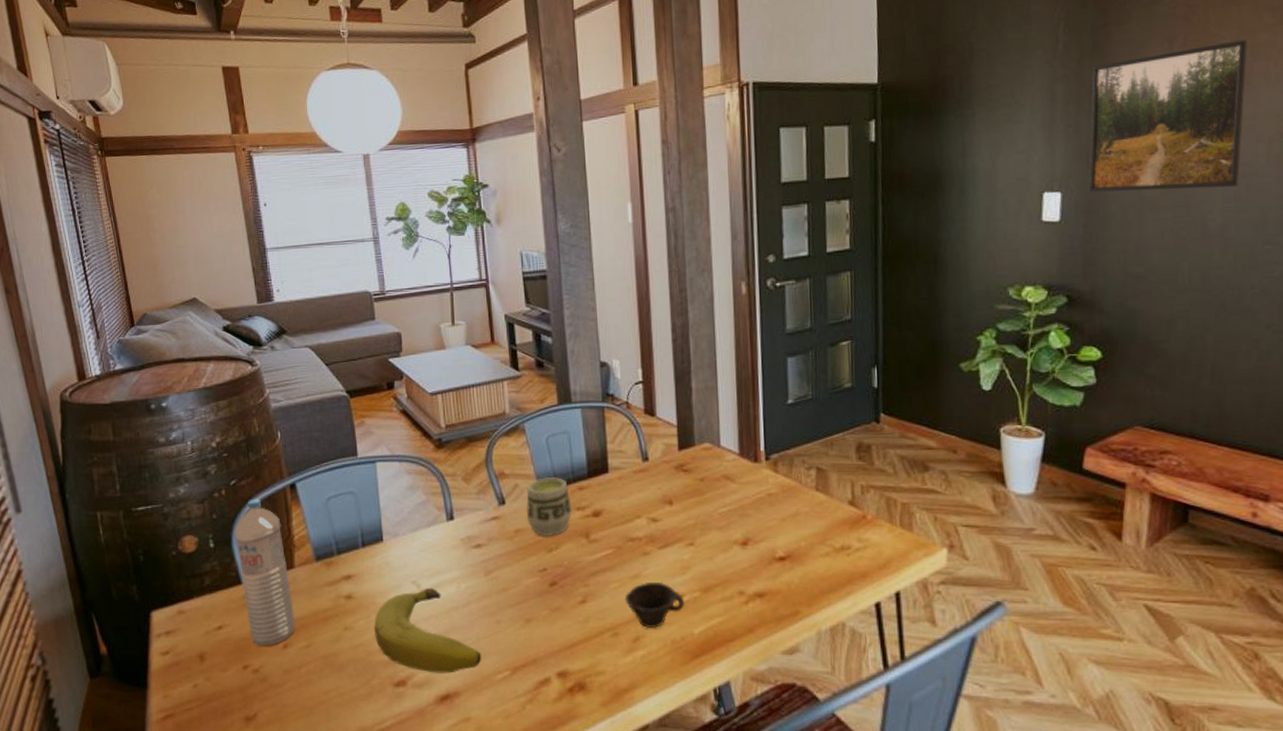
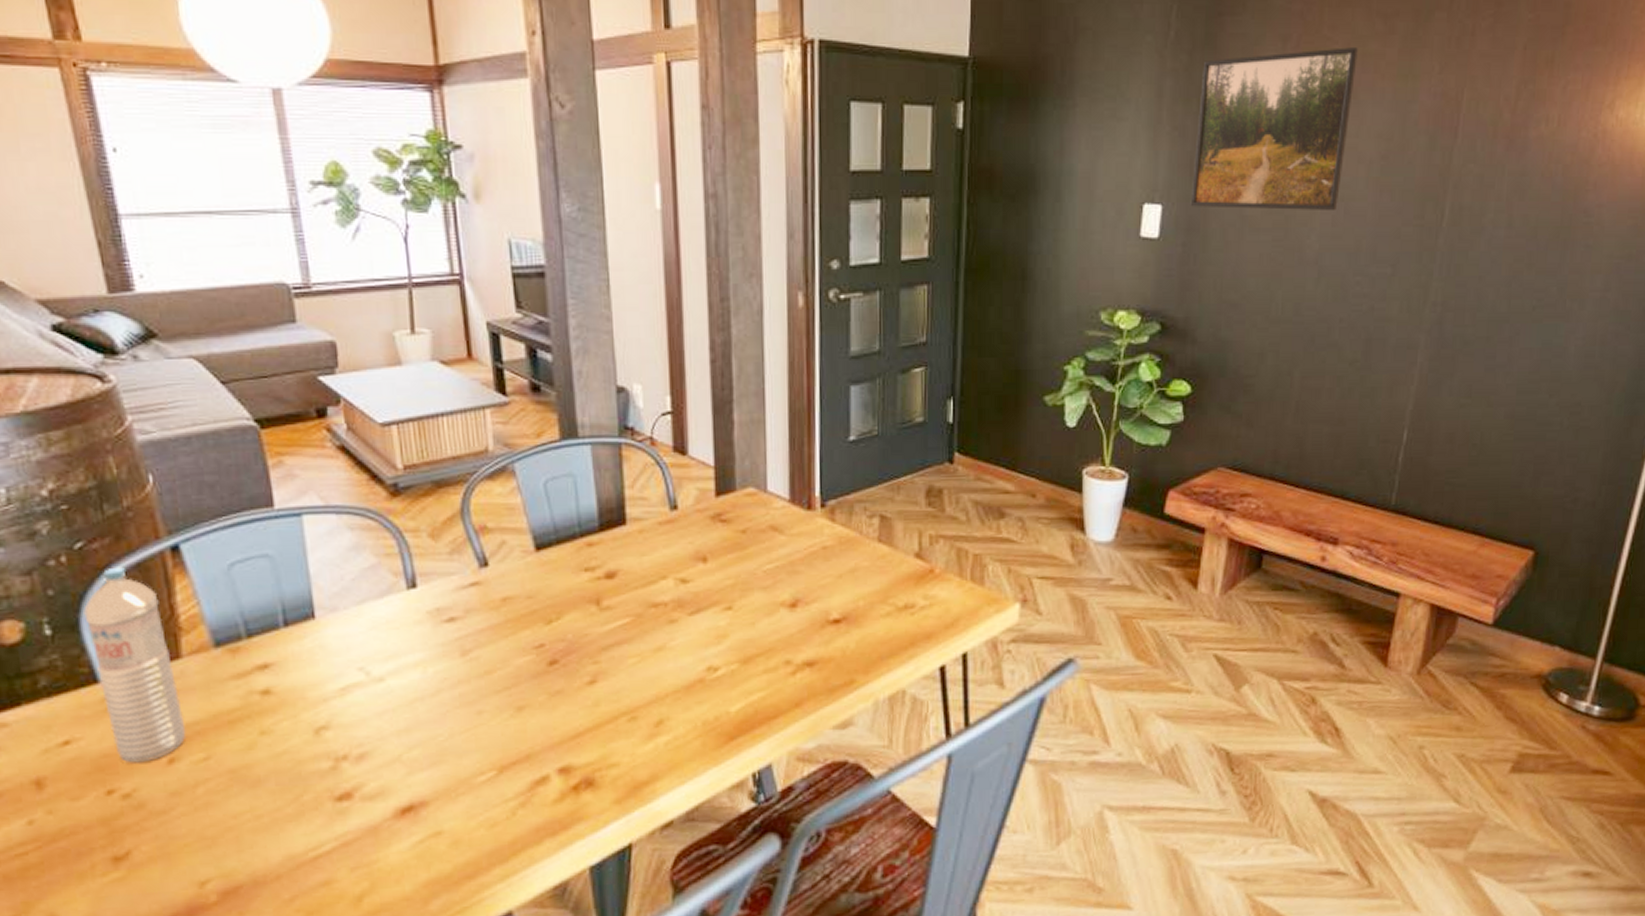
fruit: present [374,587,482,674] -> none [304,674,458,781]
cup: present [526,477,573,537] -> none [516,531,580,606]
cup: present [624,581,684,629] -> none [645,653,719,710]

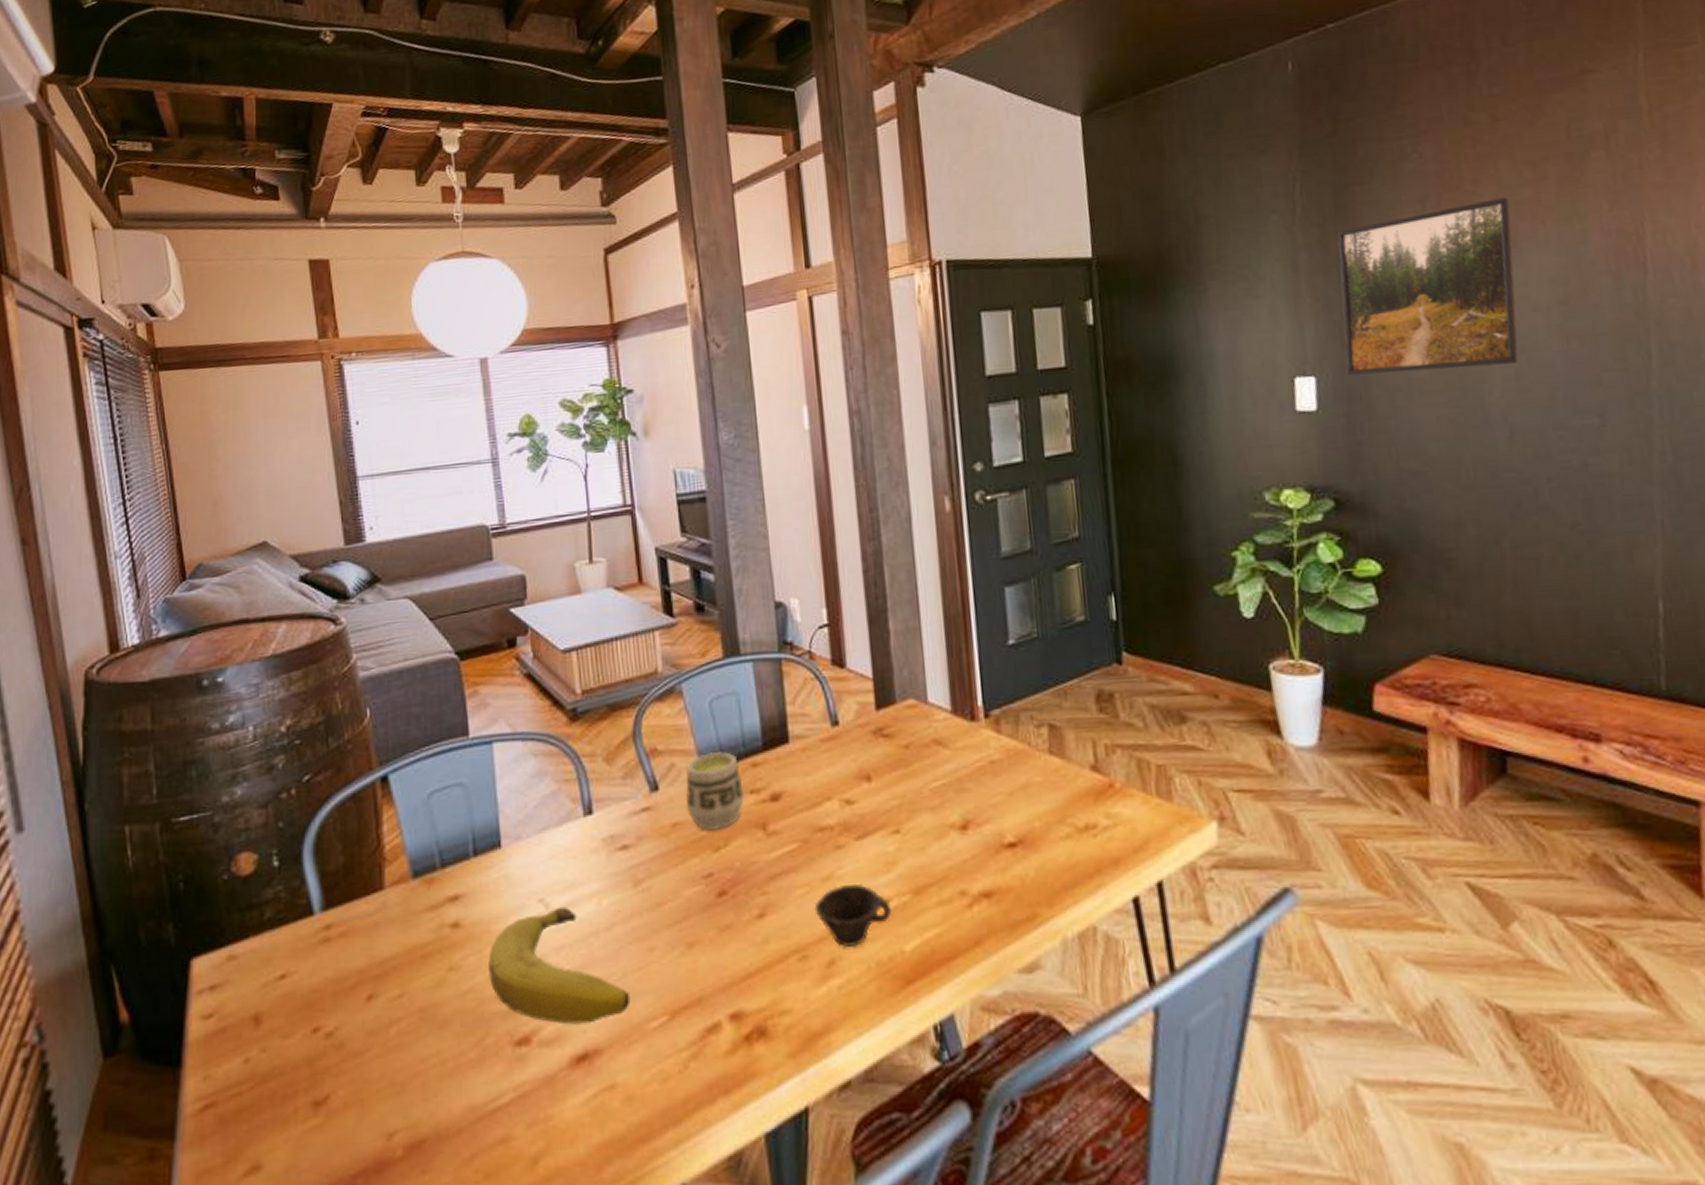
water bottle: present [83,566,187,763] -> none [306,798,385,1000]
fruit: none [304,674,458,781] -> present [488,906,631,1025]
cup: none [516,531,580,606] -> present [685,752,745,832]
cup: none [645,653,719,710] -> present [814,883,891,948]

